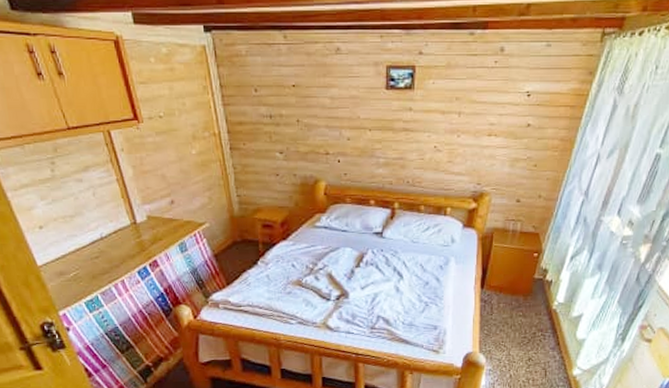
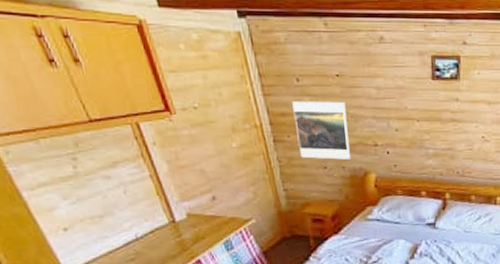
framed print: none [250,111,302,167] -> present [292,101,350,160]

